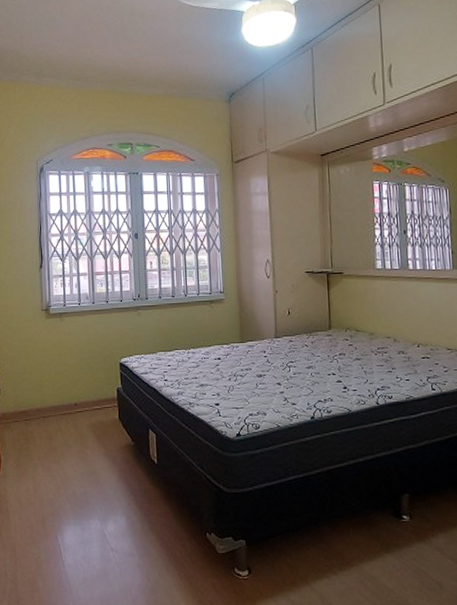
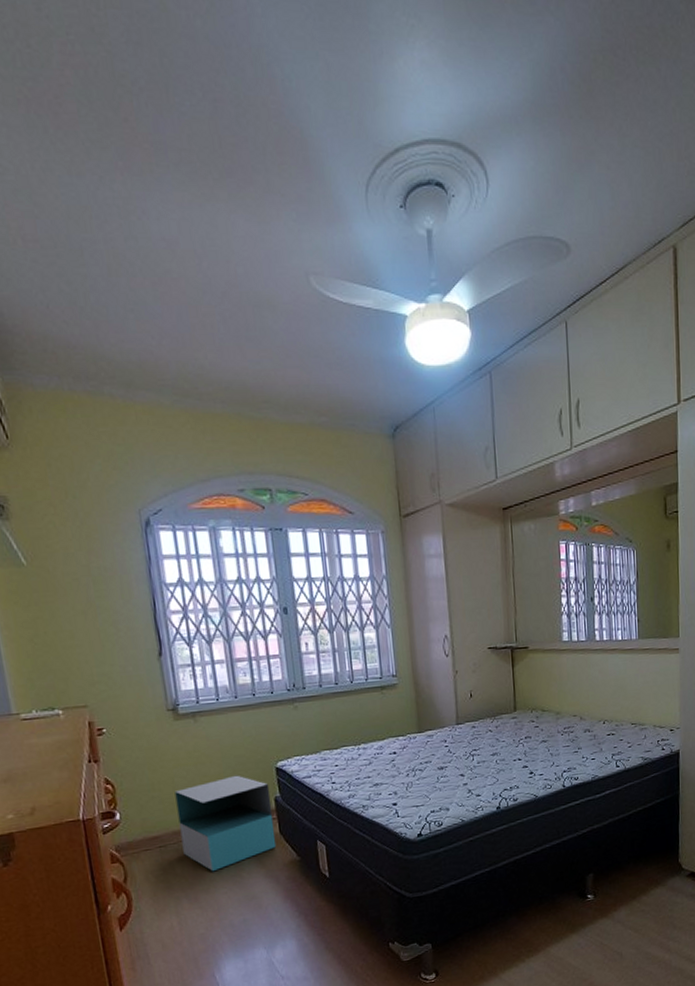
nightstand: none [41,366,116,446] -> present [174,775,277,872]

